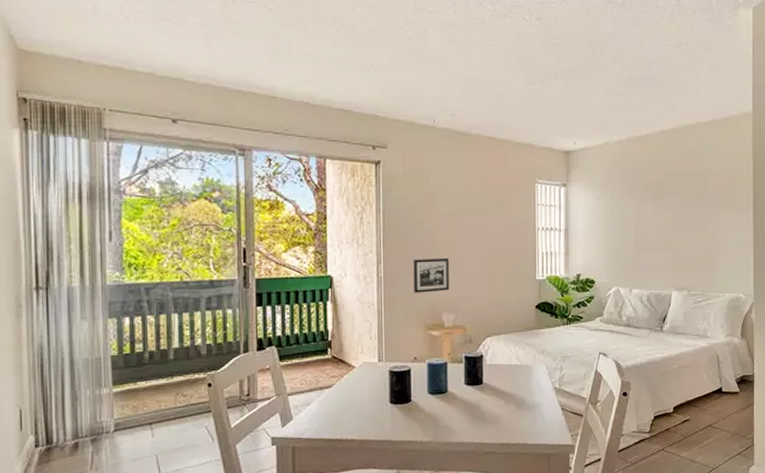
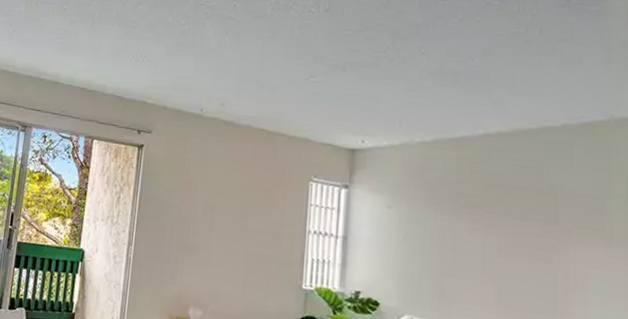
picture frame: present [413,257,449,293] -> none [161,245,202,284]

